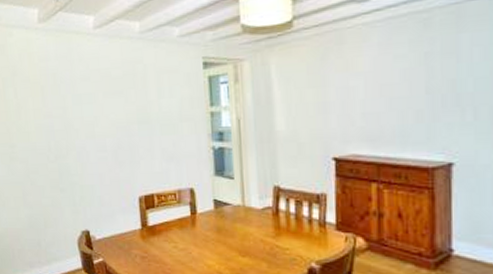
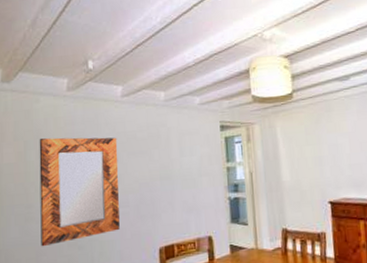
home mirror: none [15,75,99,187] -> present [39,137,120,247]

